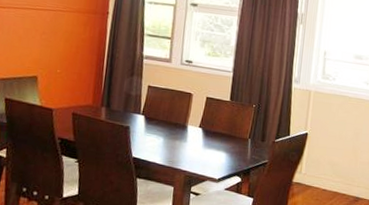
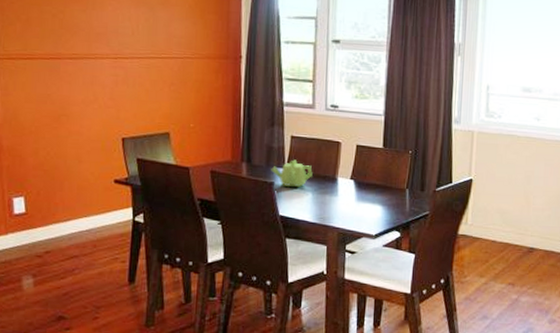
teapot: none [128,107,166,132] -> present [271,159,313,188]

